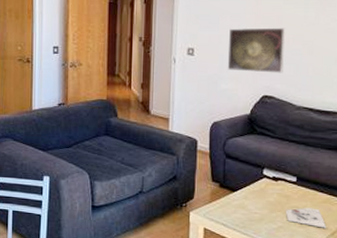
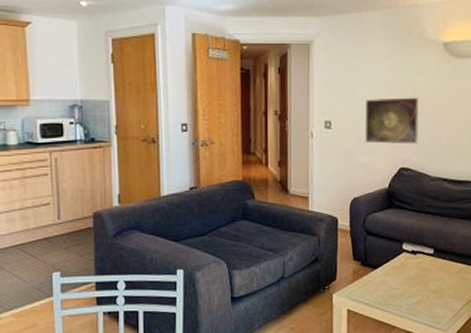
architectural model: present [285,207,327,228] -> none [424,278,463,298]

